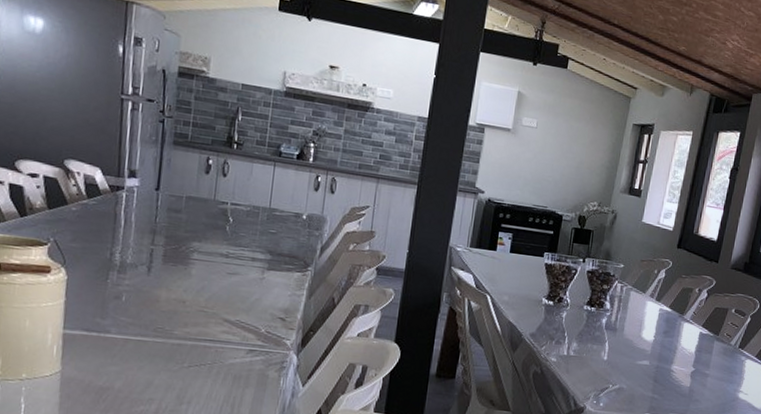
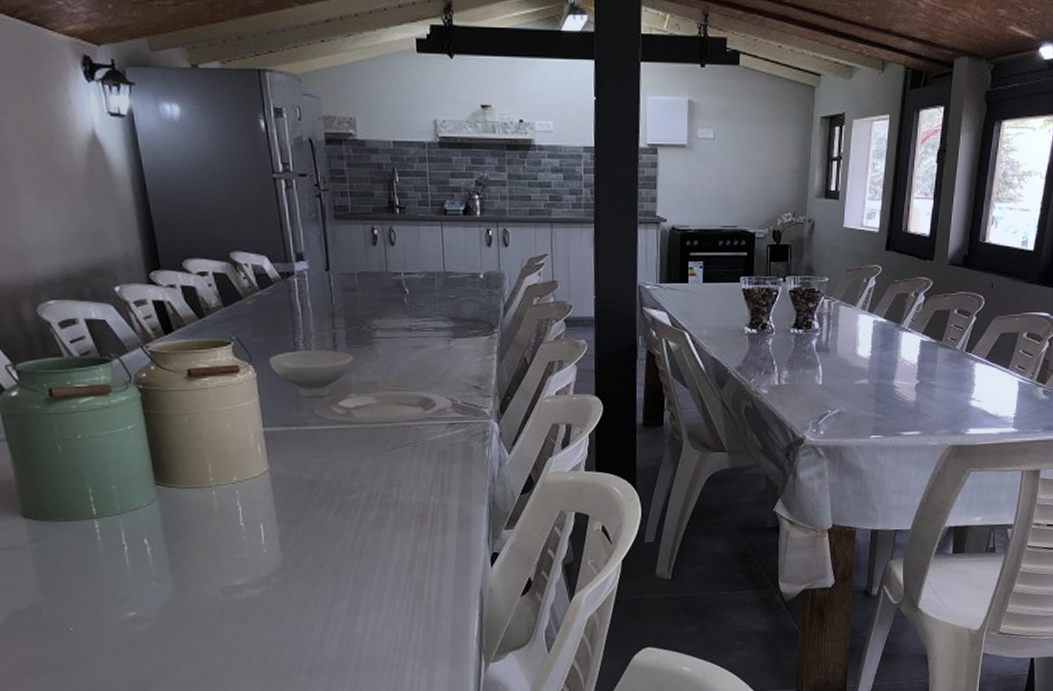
bowl: none [82,260,167,308] -> present [269,350,354,398]
plate: none [116,308,257,344] -> present [312,390,453,425]

